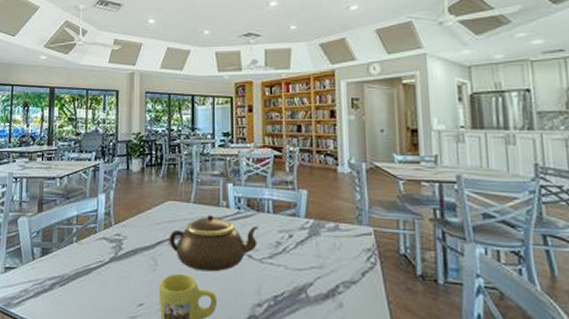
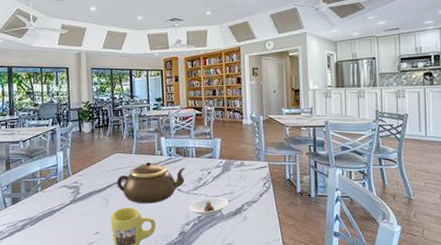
saucer: none [263,271,317,297] -> present [189,198,229,216]

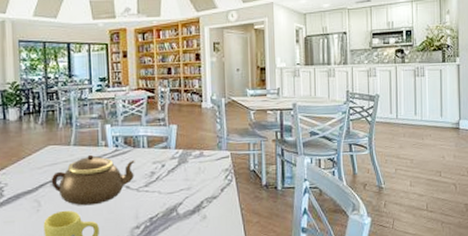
saucer: present [189,198,229,216] -> none [140,194,186,217]

